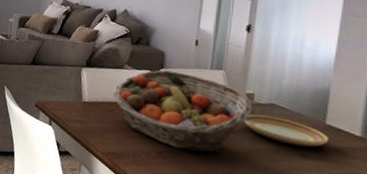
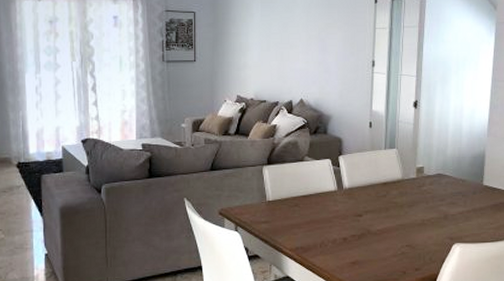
fruit basket: present [113,70,253,154] -> none [297,156,423,232]
plate: present [243,114,329,148] -> none [416,186,487,209]

